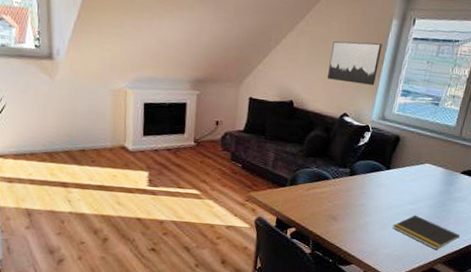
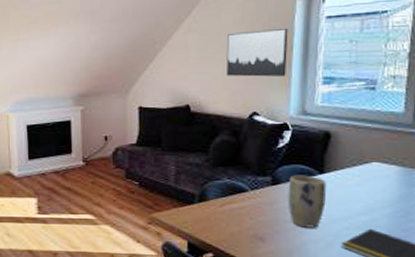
plant pot: none [359,169,391,212] -> present [288,175,327,228]

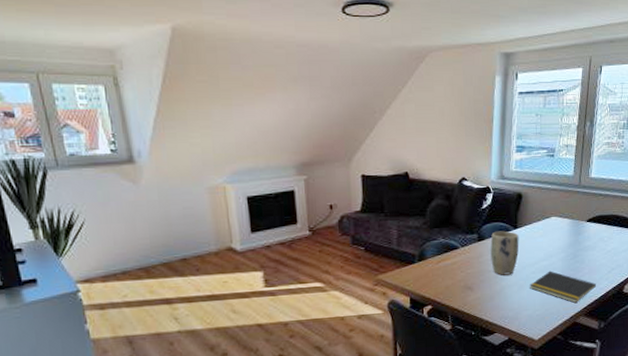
wall art: present [226,29,288,77] -> none [439,102,490,146]

